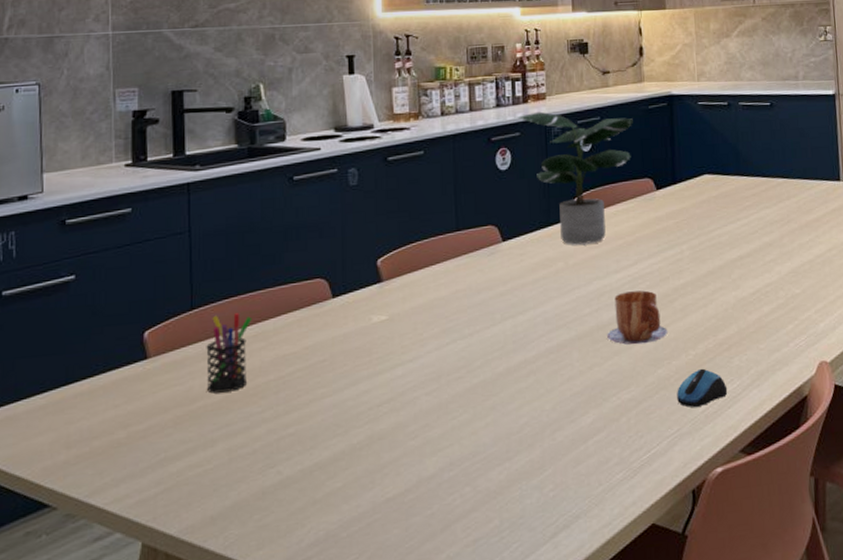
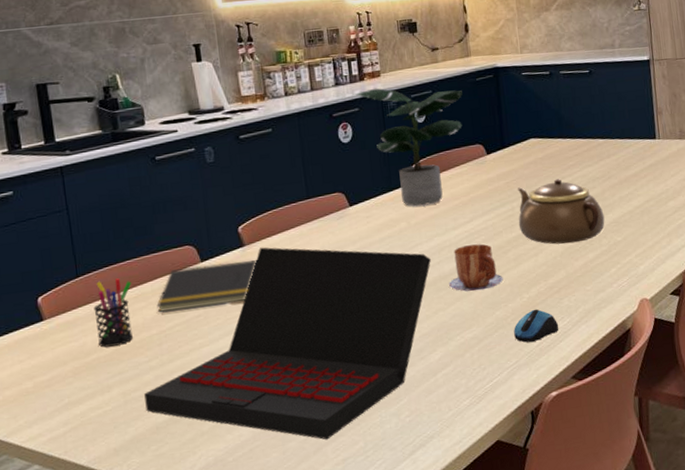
laptop: none [253,284,589,516] -> present [144,247,431,440]
notepad: none [278,297,395,354] -> present [157,259,257,312]
teapot: none [687,220,783,295] -> present [518,179,605,245]

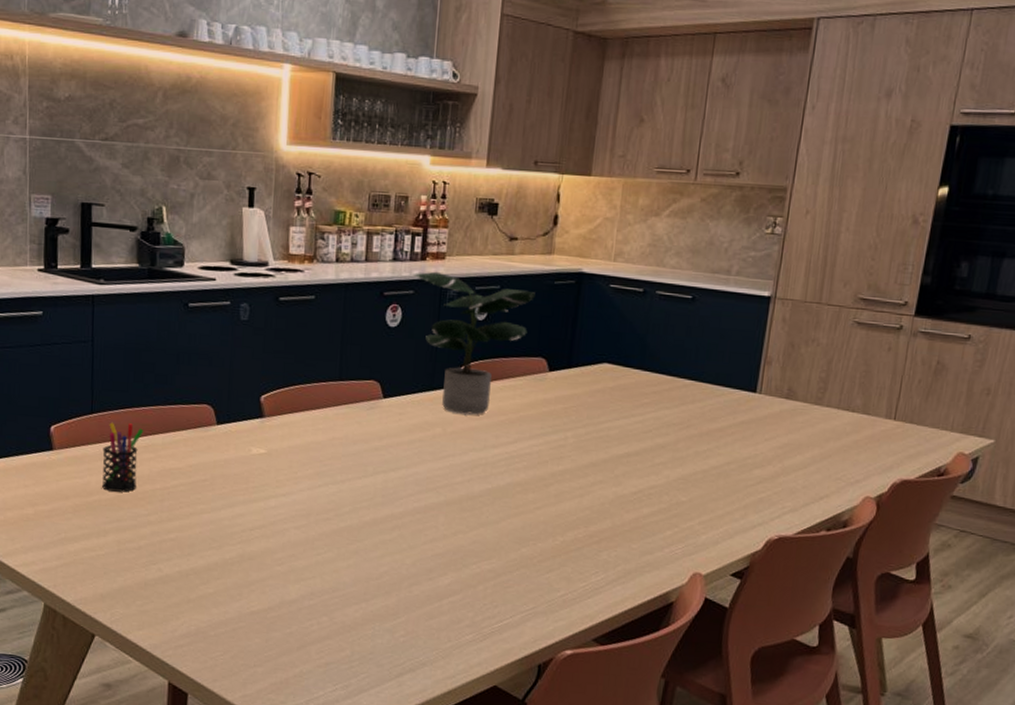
laptop: present [144,247,431,440] -> none [137,422,461,639]
notepad: present [157,259,257,312] -> none [165,426,275,476]
mug: present [449,244,503,292] -> none [475,468,538,522]
computer mouse: present [514,309,559,343] -> none [537,555,591,591]
teapot: present [518,179,605,245] -> none [568,415,672,493]

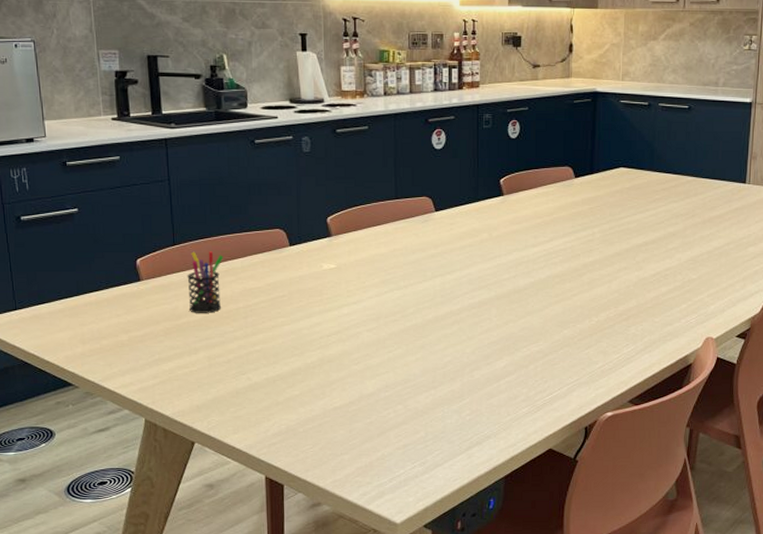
potted plant: present [413,271,535,415] -> none [452,98,558,220]

